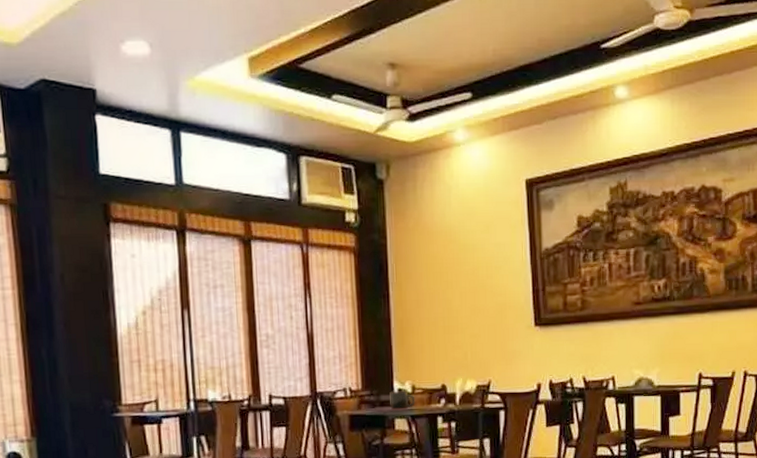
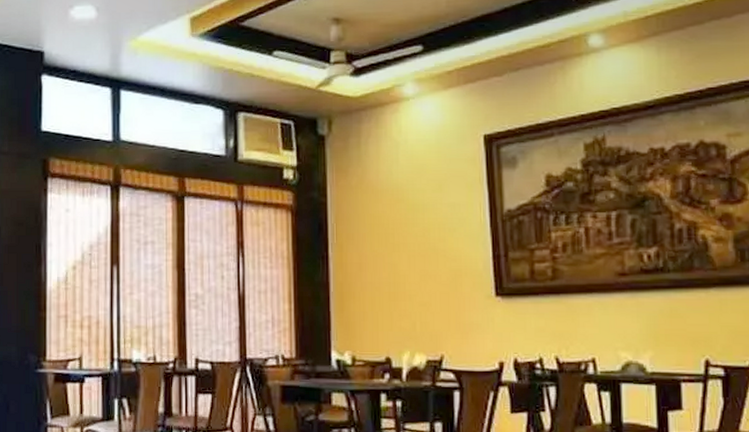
mug: present [390,390,415,411] -> none [326,362,356,384]

